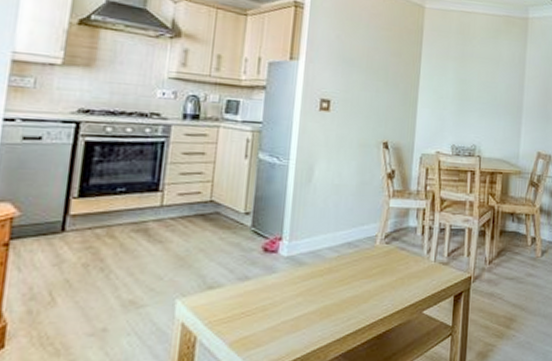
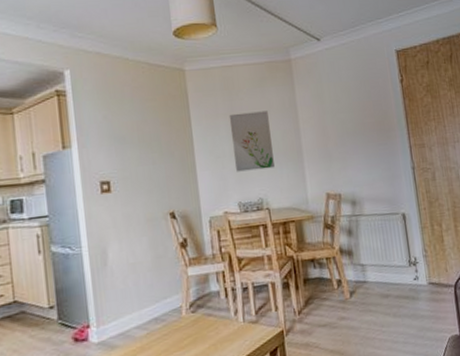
wall art: none [455,58,497,118] -> present [228,111,275,172]

